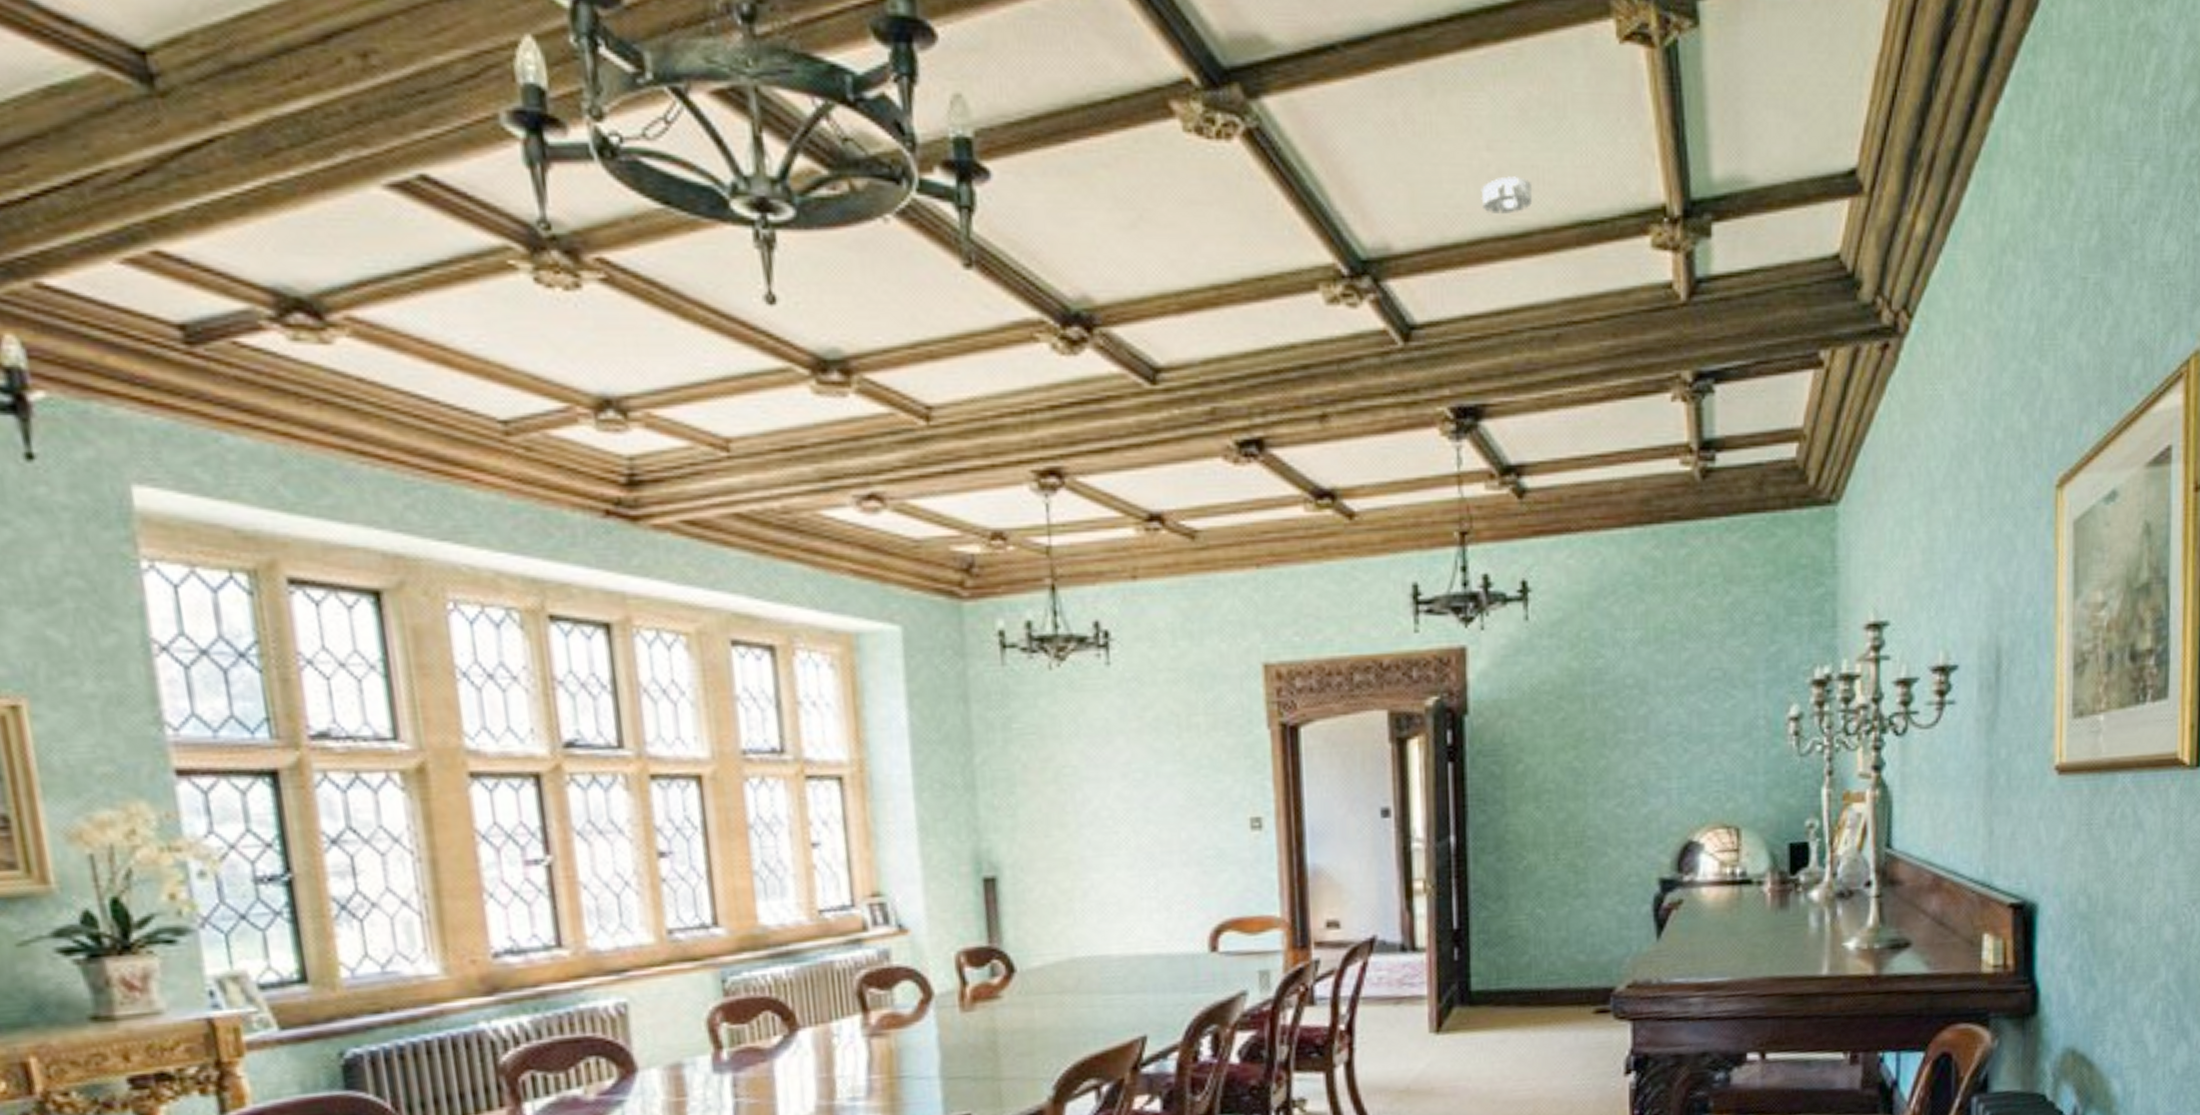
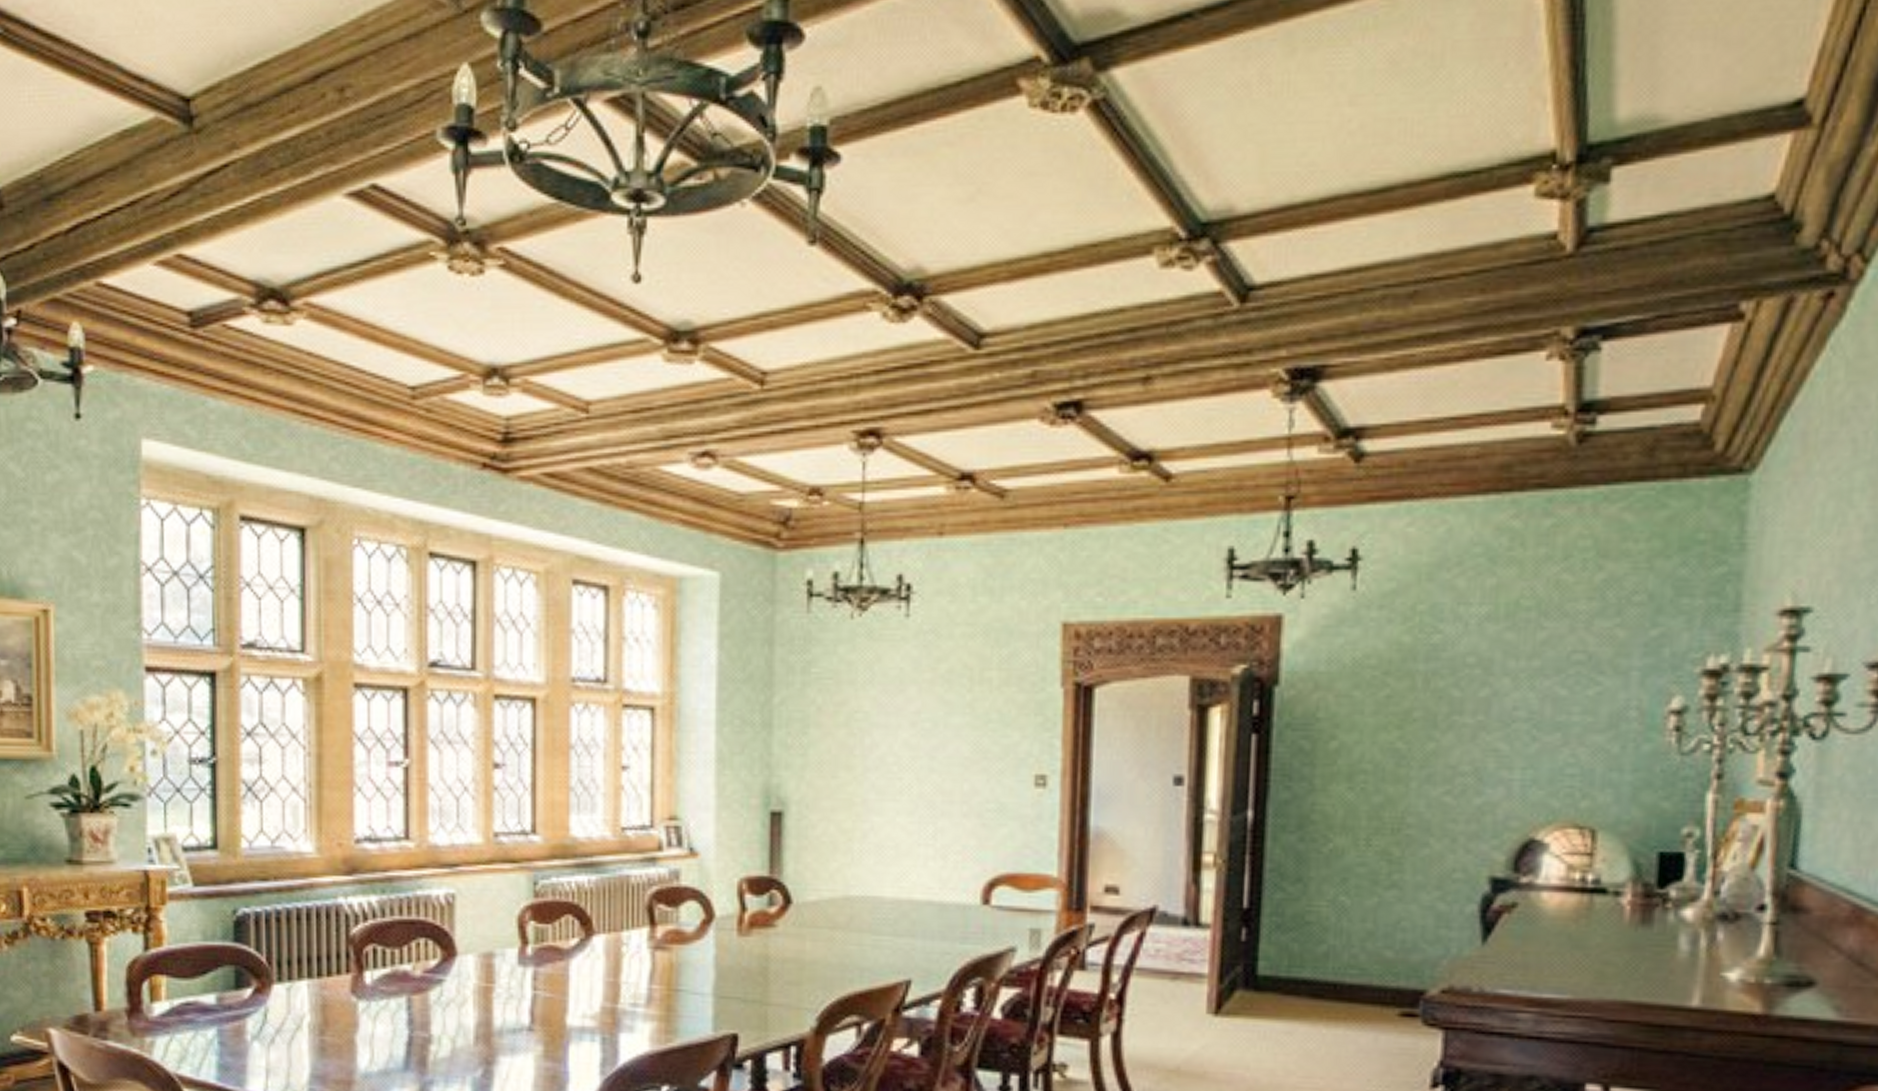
smoke detector: present [1480,176,1533,214] -> none [1338,130,1399,170]

